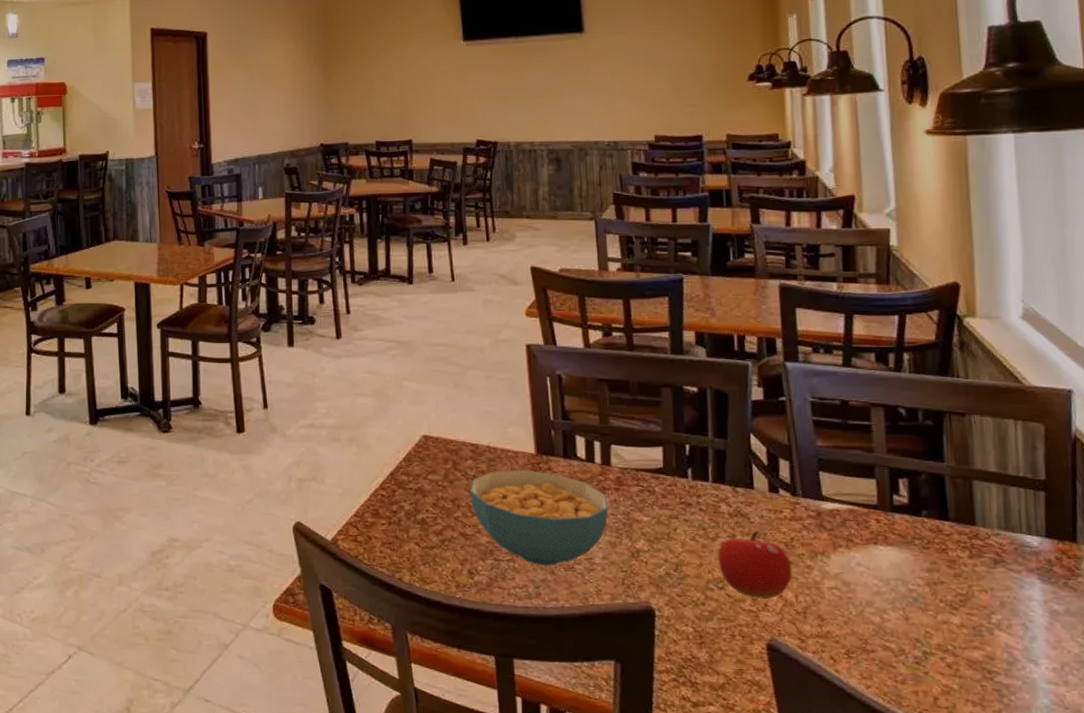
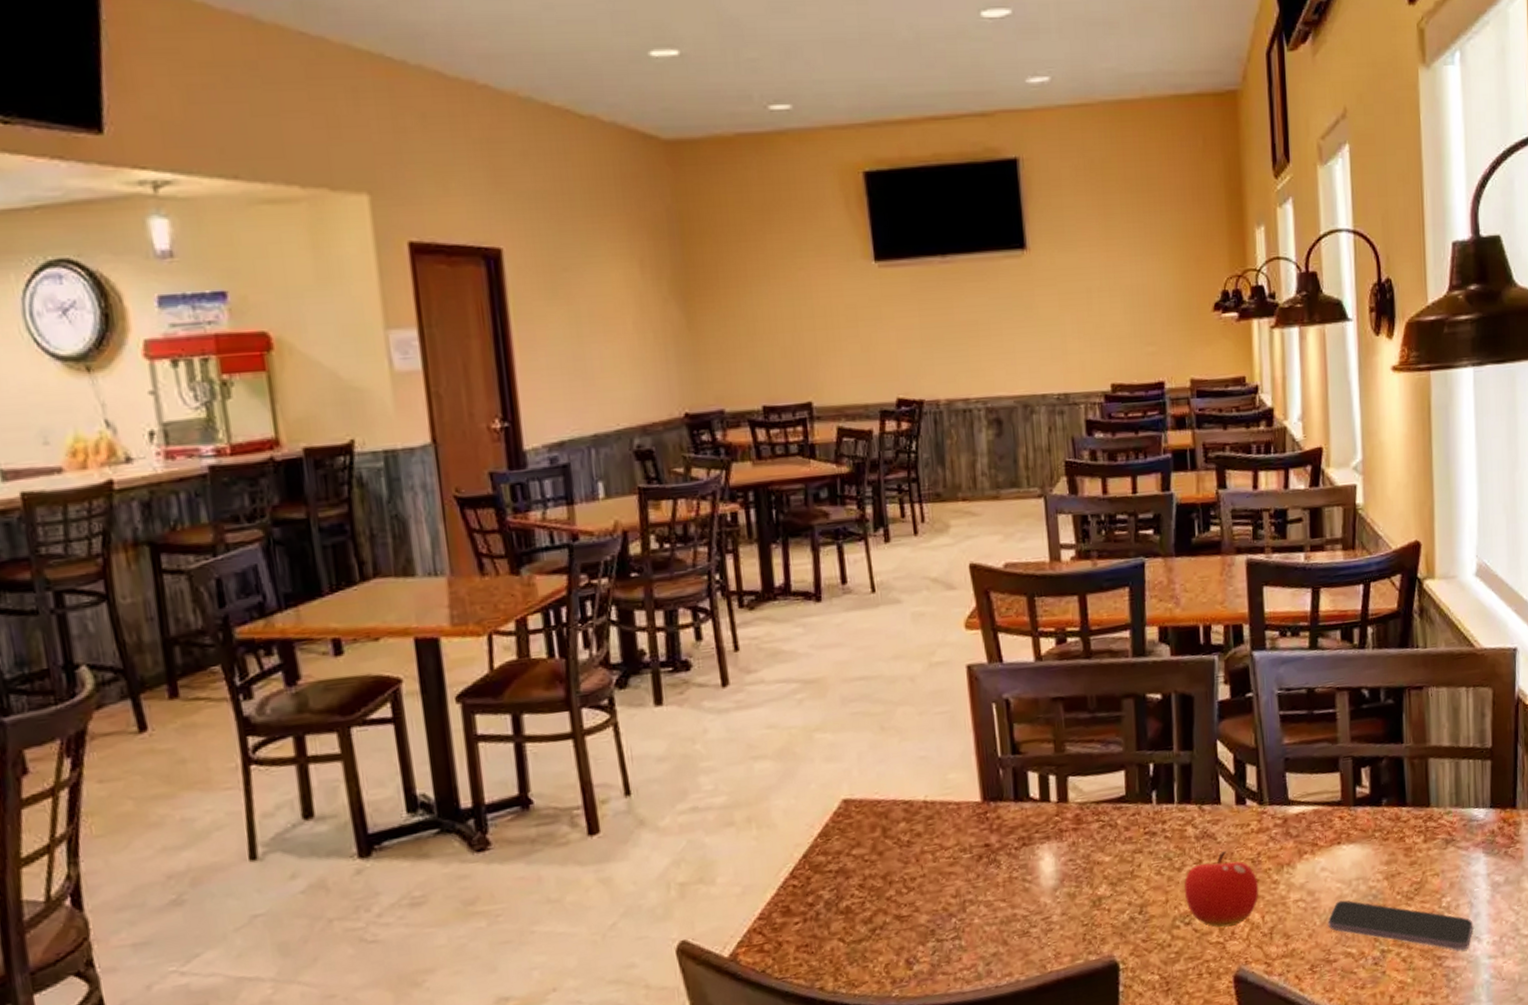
cereal bowl: present [469,469,609,566] -> none [903,821,1067,938]
smartphone: none [864,596,1029,669] -> present [1328,900,1473,950]

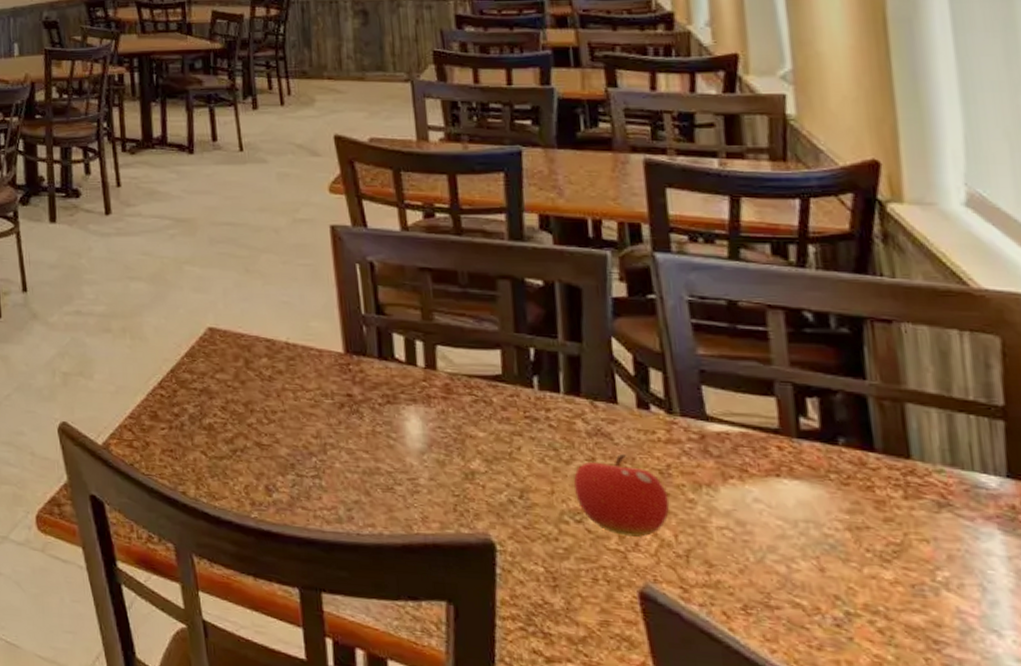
smartphone: present [1328,900,1473,950] -> none [765,541,989,641]

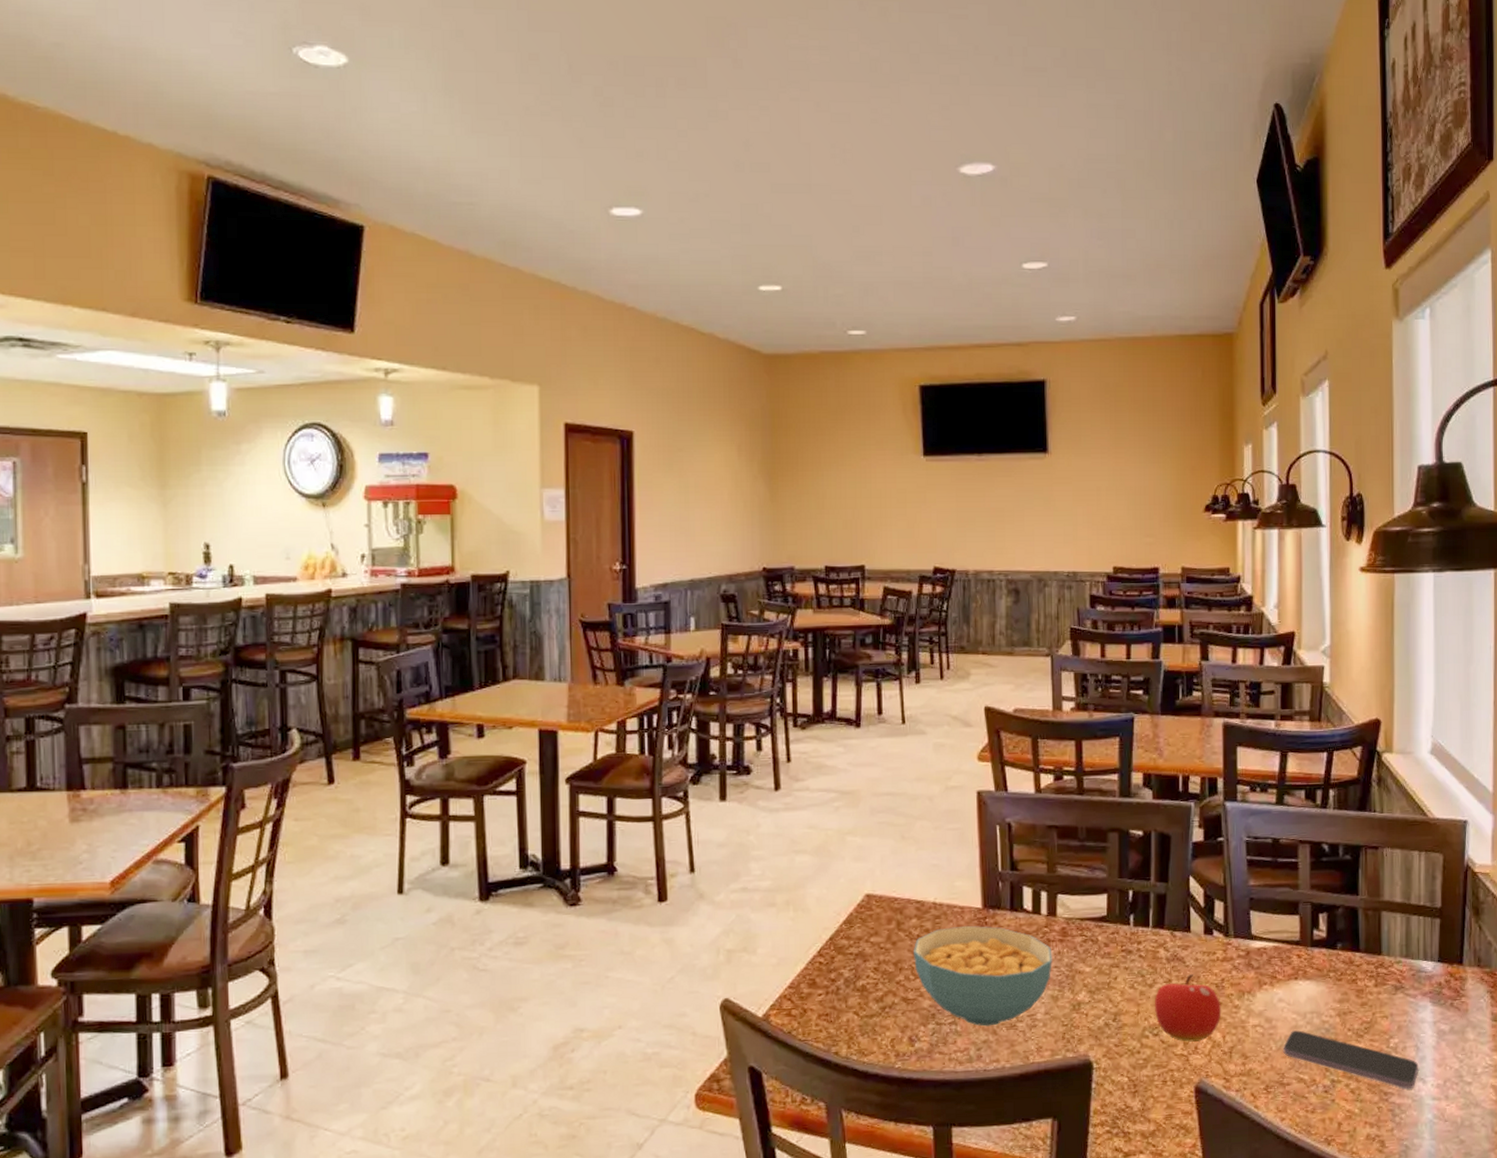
cereal bowl: none [265,370,435,486] -> present [913,925,1052,1027]
smartphone: none [765,541,989,641] -> present [1283,1030,1419,1089]

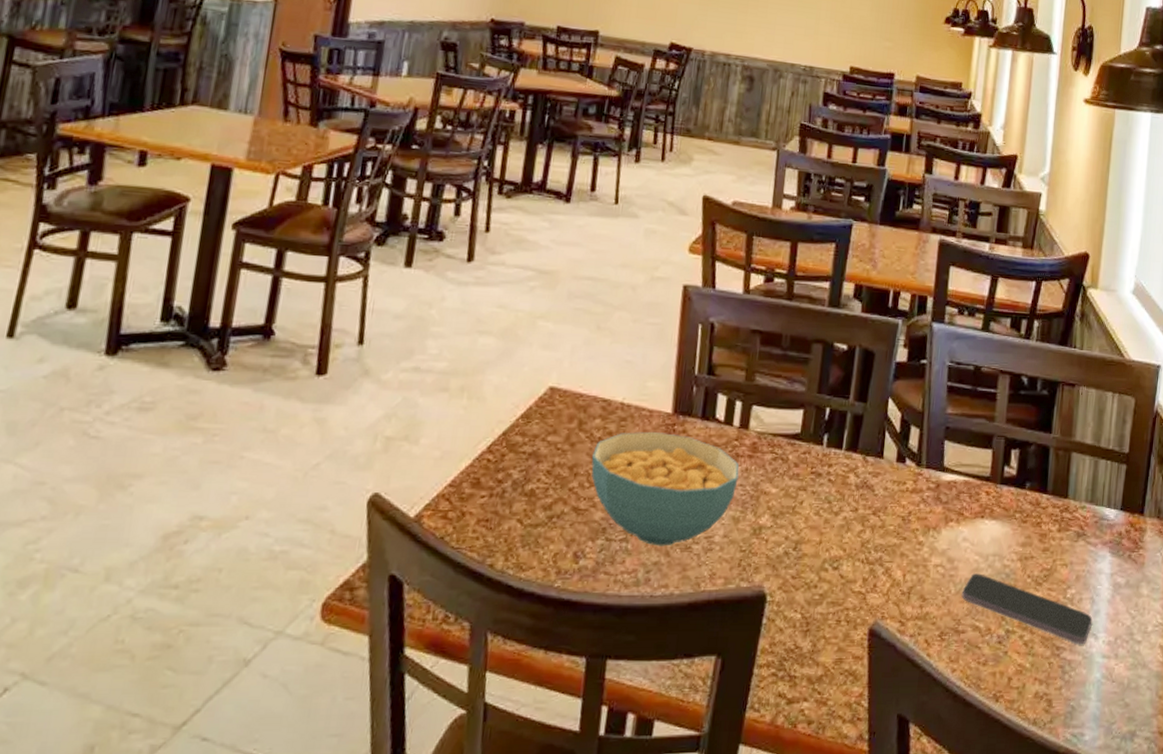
fruit: present [1154,974,1222,1042] -> none [837,504,906,579]

